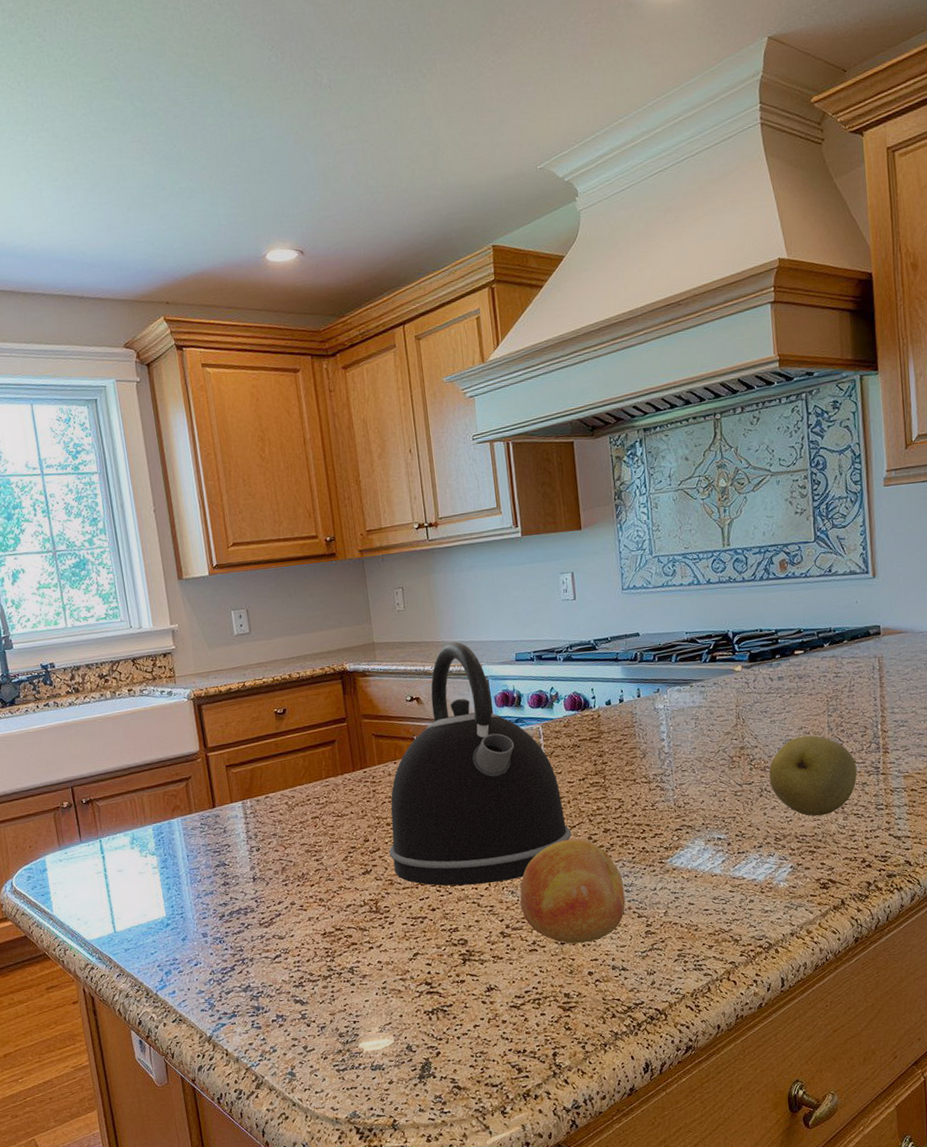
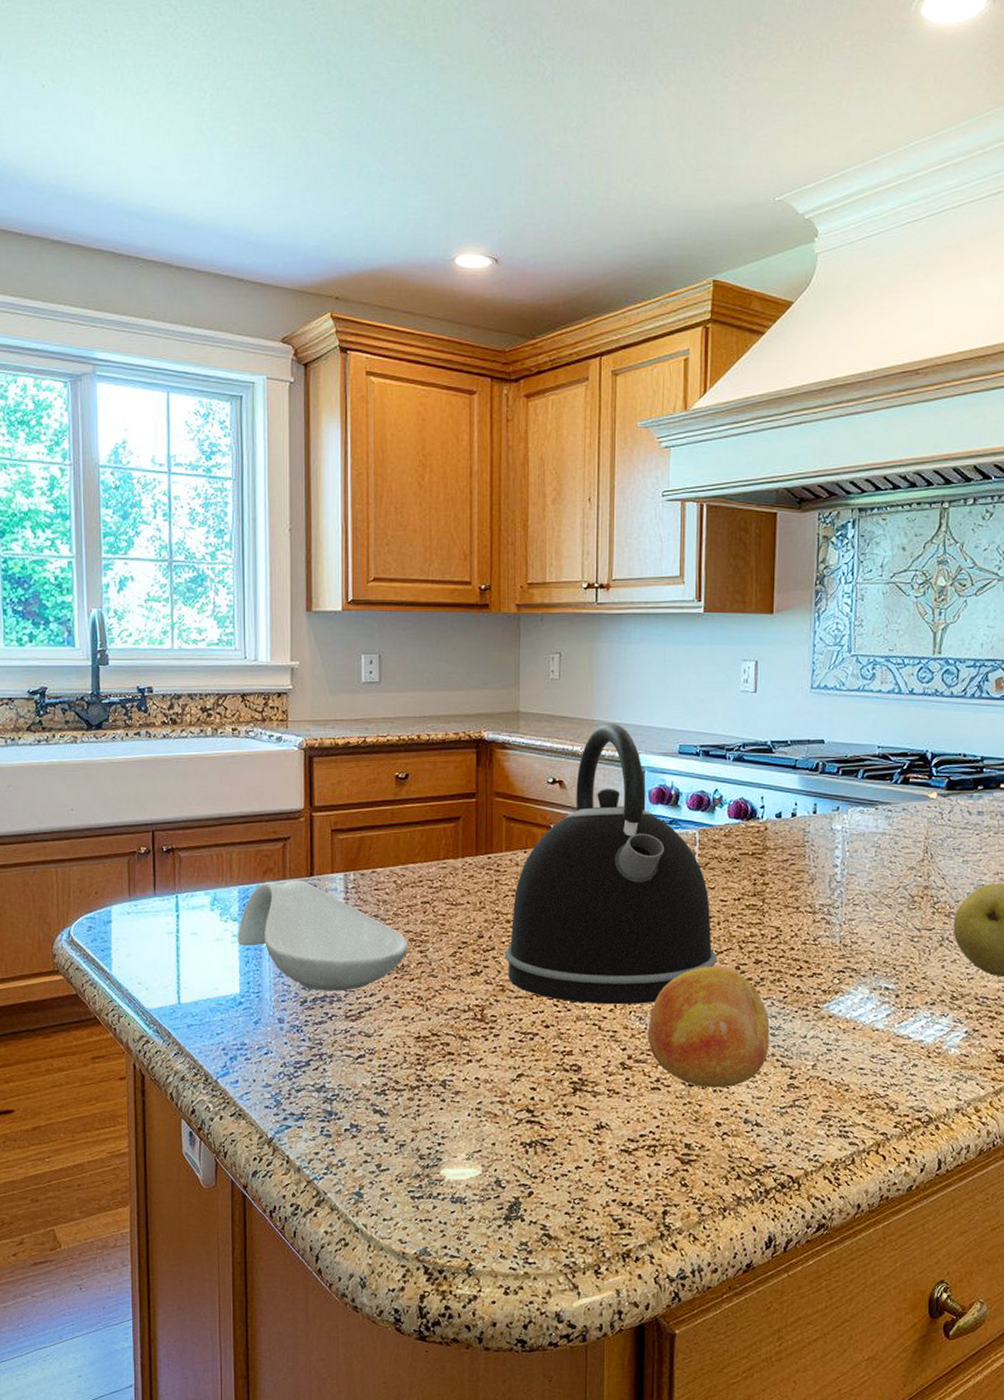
spoon rest: none [157,812,306,906] -> present [238,880,409,992]

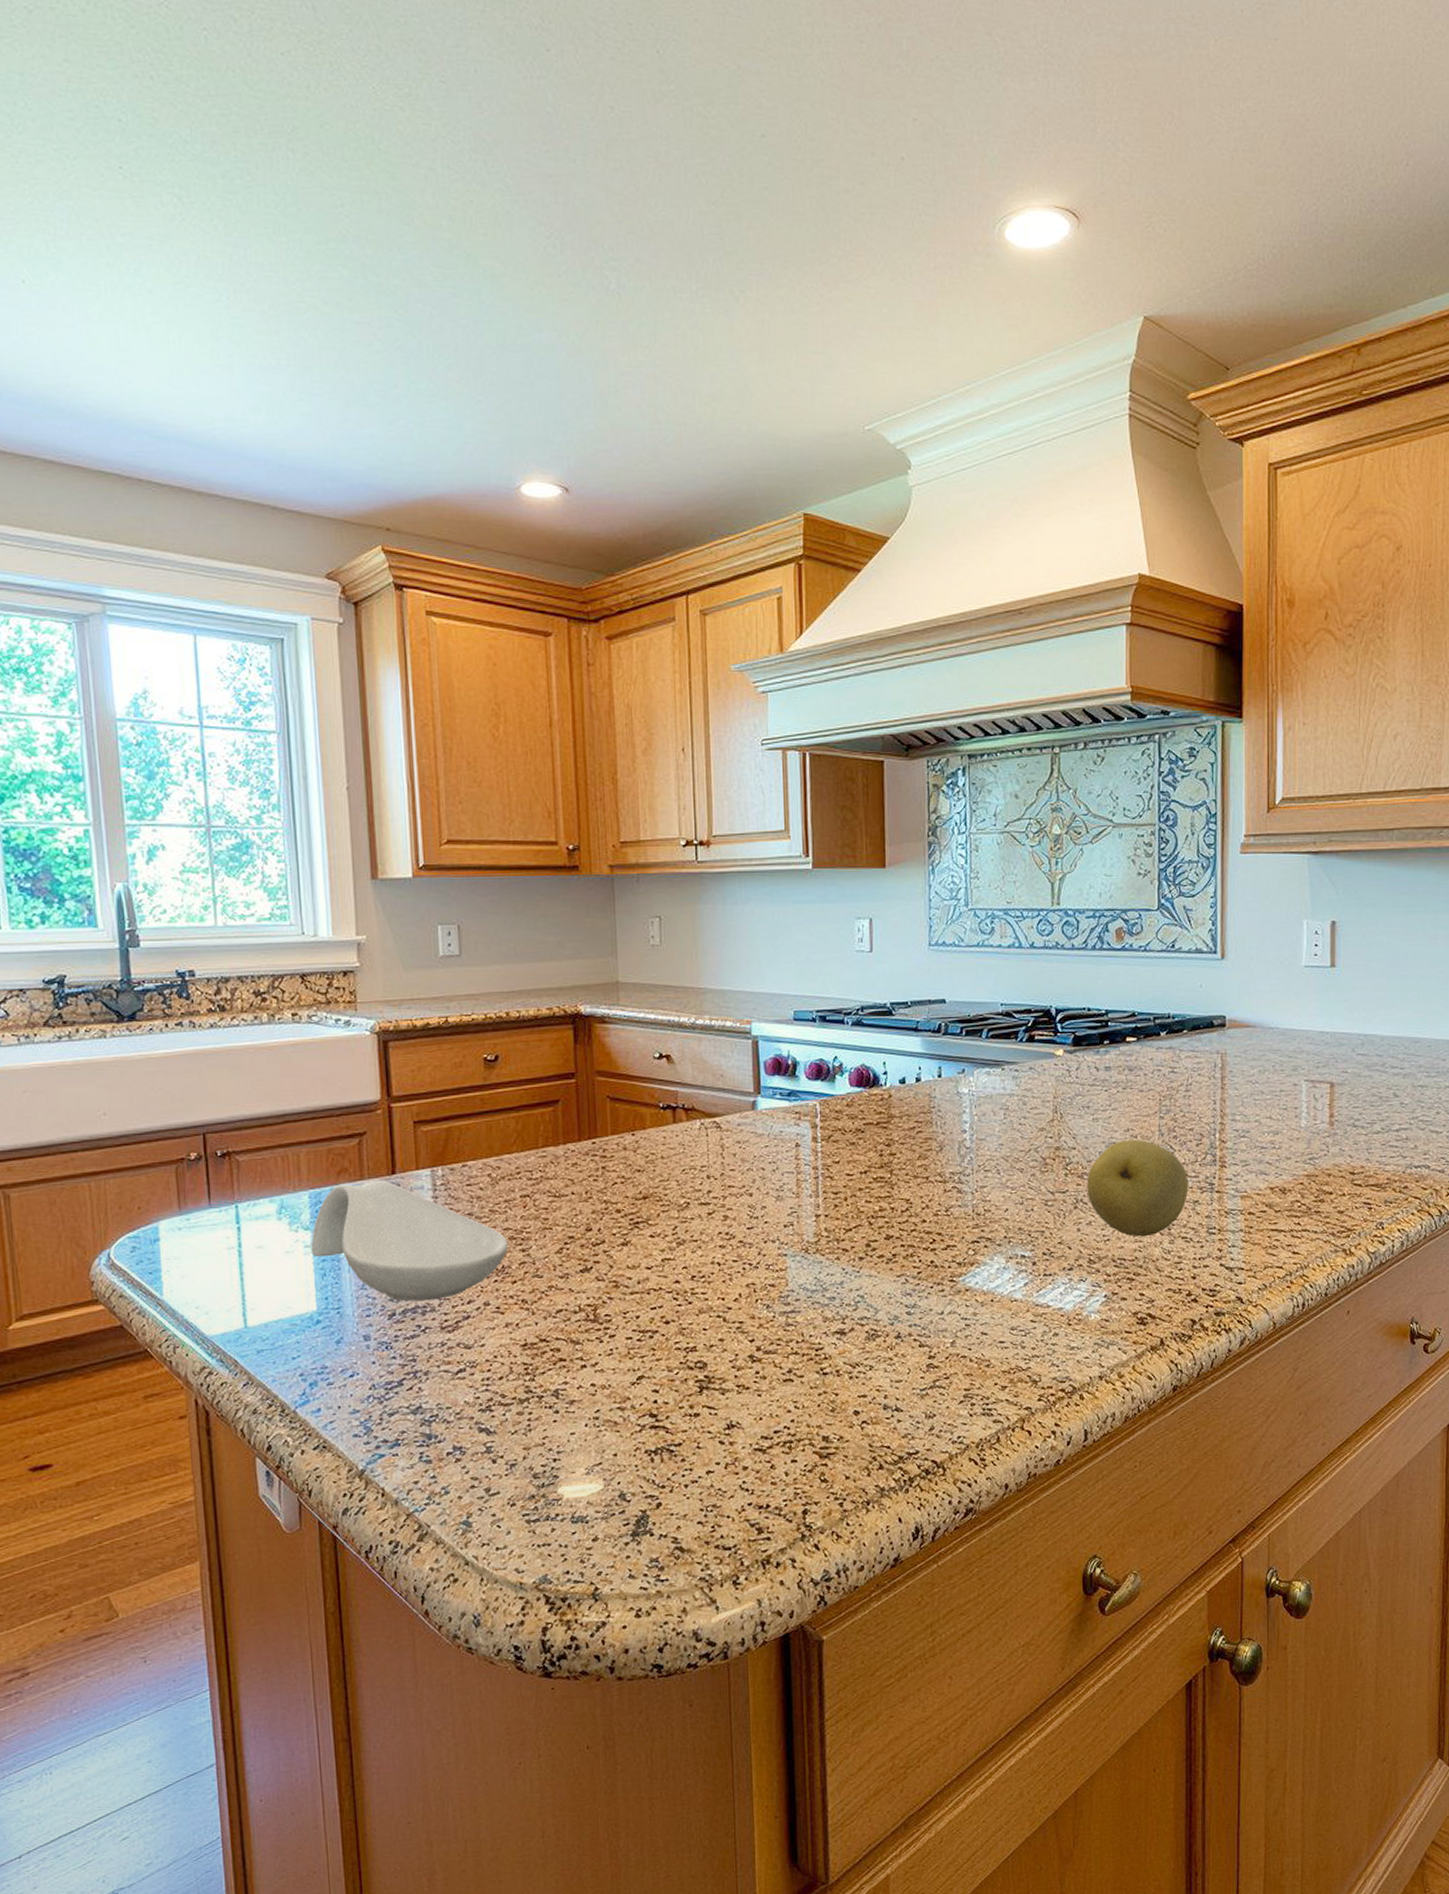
kettle: present [505,722,717,1005] -> none [616,990,846,1295]
fruit: present [647,965,770,1088] -> none [776,1244,906,1375]

